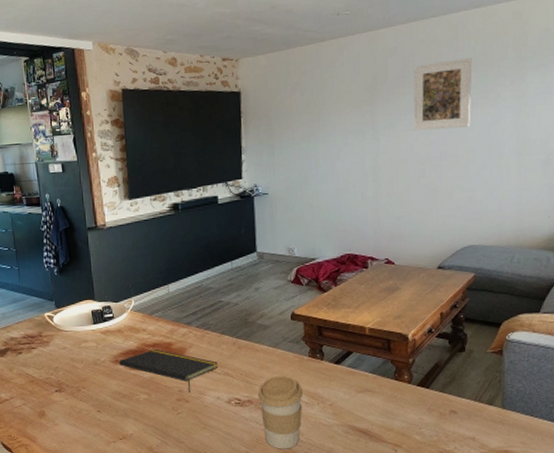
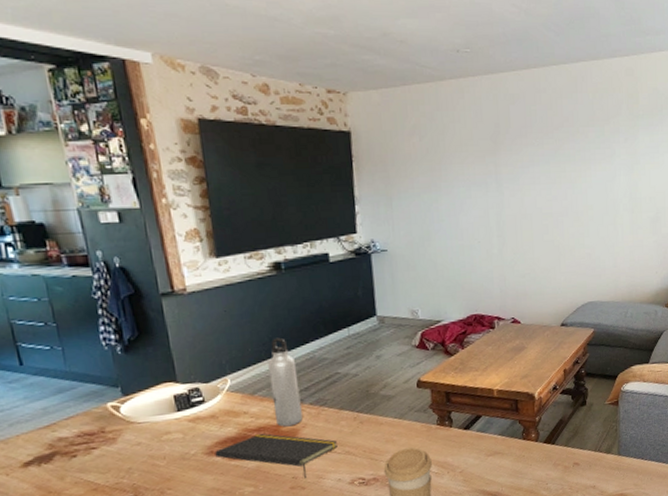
water bottle: none [164,267,190,345] -> present [268,337,303,427]
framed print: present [413,58,472,131] -> none [535,112,591,185]

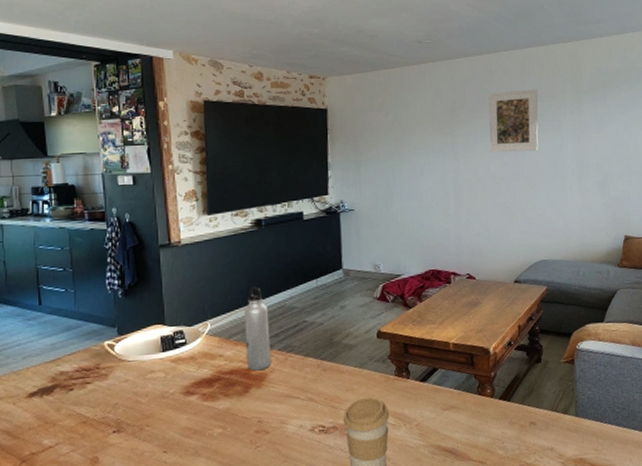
notepad: present [215,433,337,478] -> none [191,376,301,422]
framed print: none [535,112,591,185] -> present [488,89,539,153]

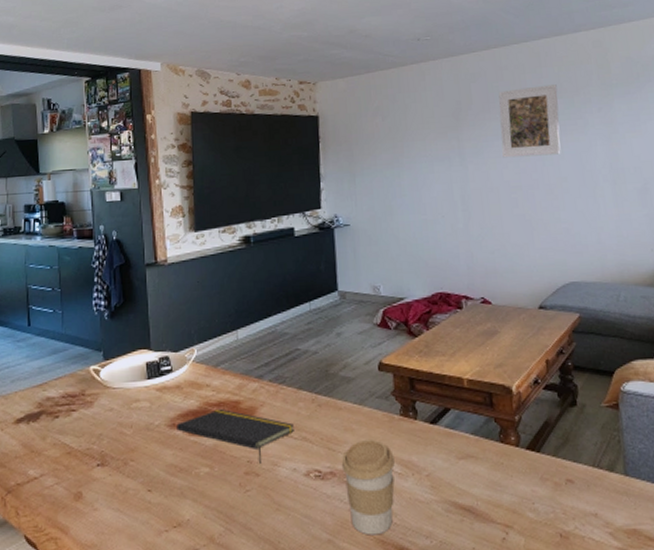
notepad: none [191,376,301,422] -> present [177,408,294,463]
water bottle: present [244,286,271,371] -> none [232,309,261,404]

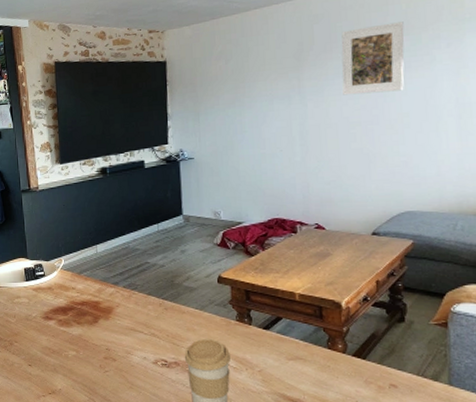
notepad: present [177,408,294,463] -> none [49,307,144,351]

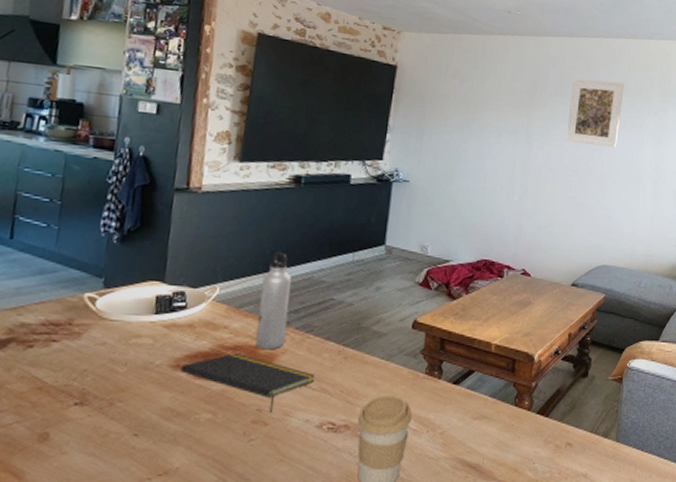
notepad: none [49,307,144,351] -> present [180,352,315,412]
water bottle: none [92,229,117,304] -> present [255,251,292,350]

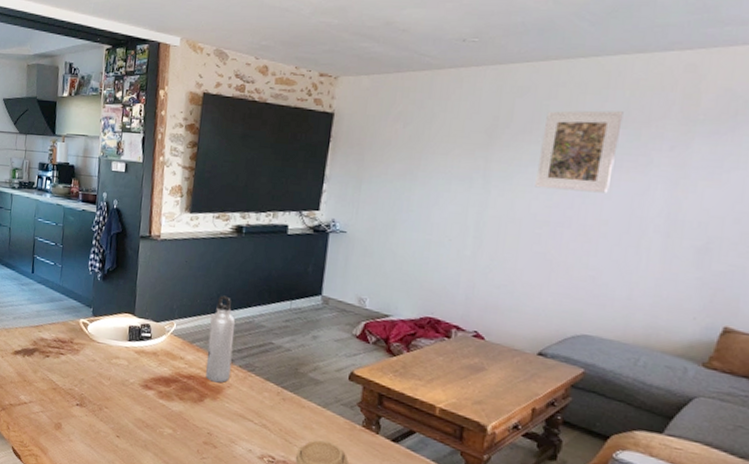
notepad: present [180,352,315,412] -> none [148,381,256,438]

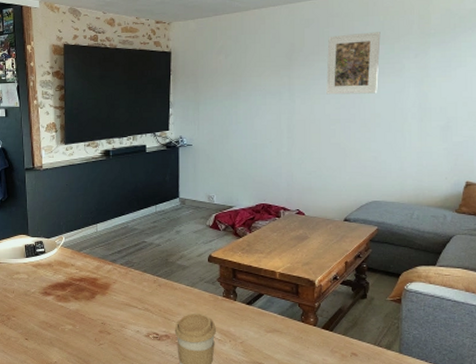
water bottle: present [206,295,235,383] -> none [93,208,114,281]

